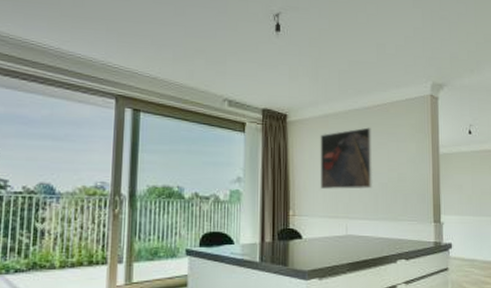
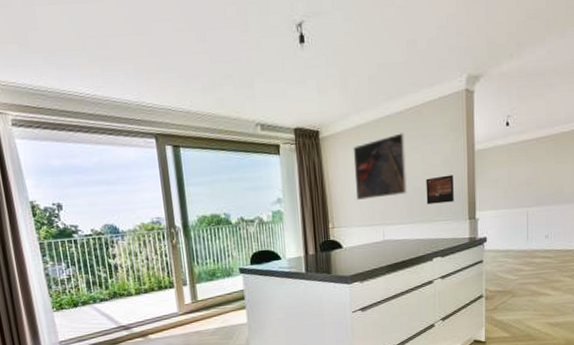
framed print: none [391,174,419,203] -> present [426,175,454,205]

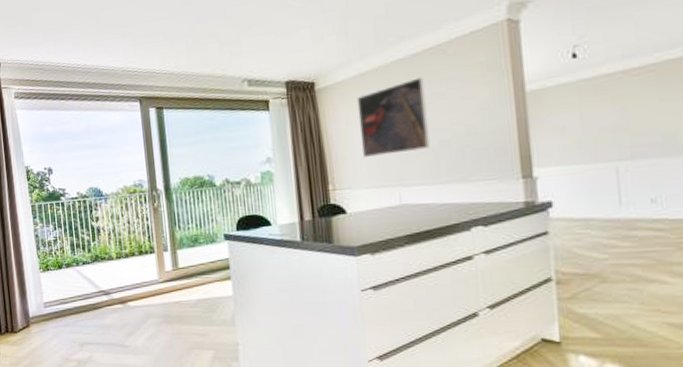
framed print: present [426,175,454,205] -> none [456,123,498,161]

